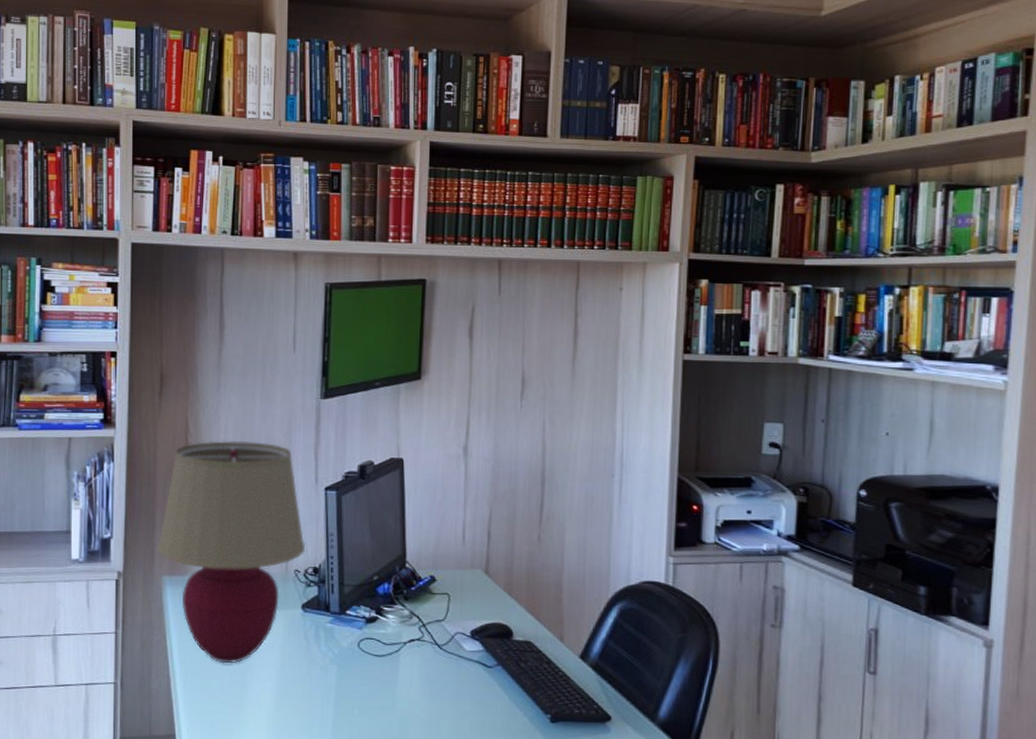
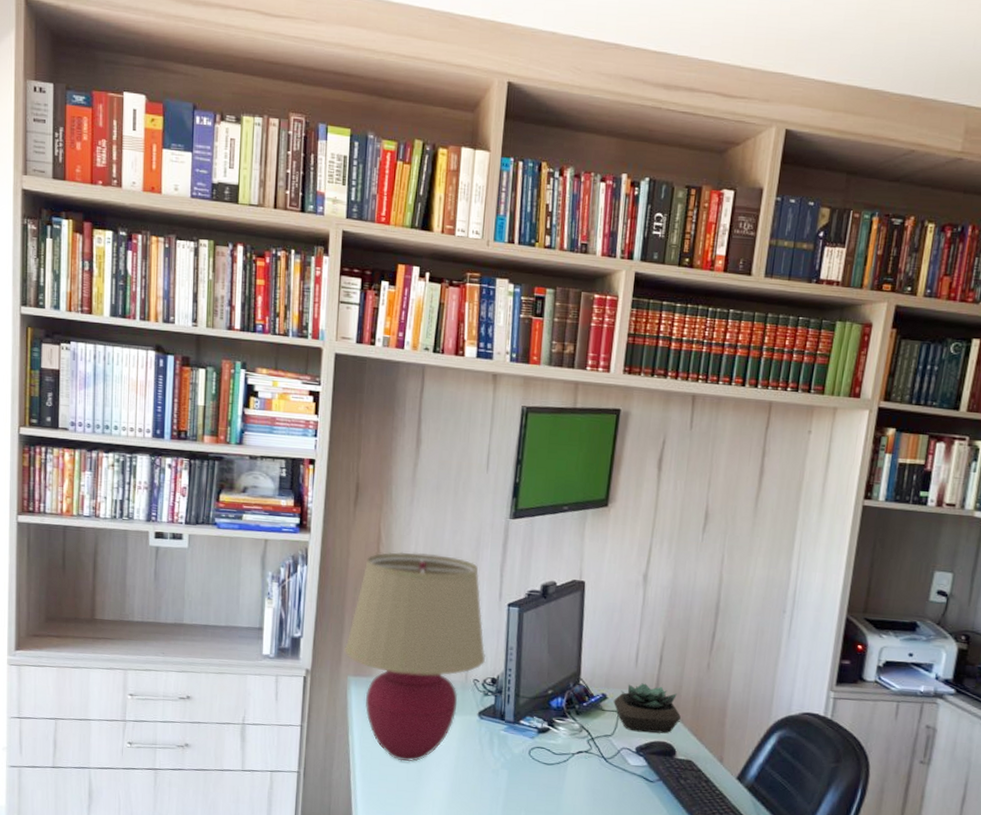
succulent plant: none [443,562,515,615] -> present [614,683,681,734]

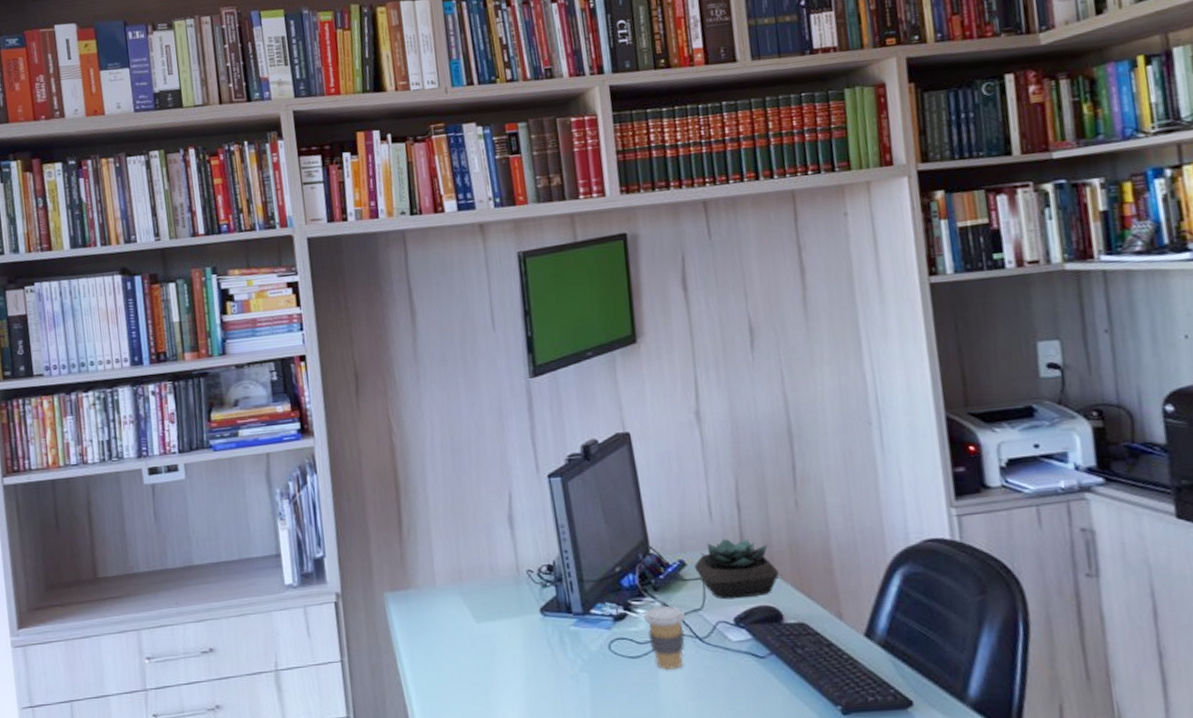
table lamp: present [343,552,486,762] -> none [373,433,537,684]
coffee cup: none [563,726,597,779] -> present [644,605,686,671]

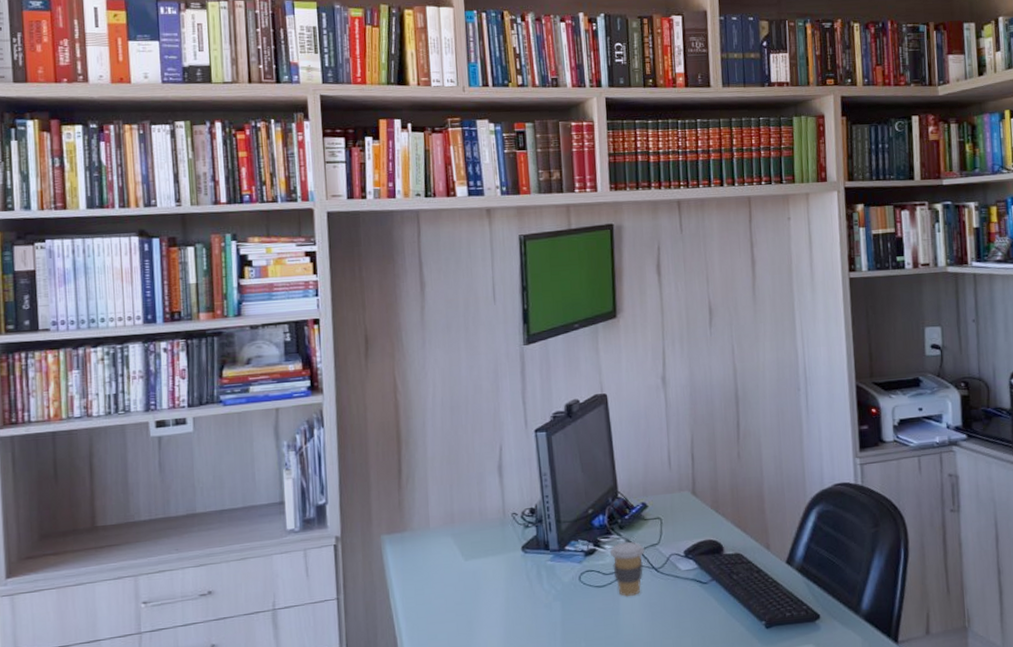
succulent plant: present [694,539,779,600] -> none [654,484,722,536]

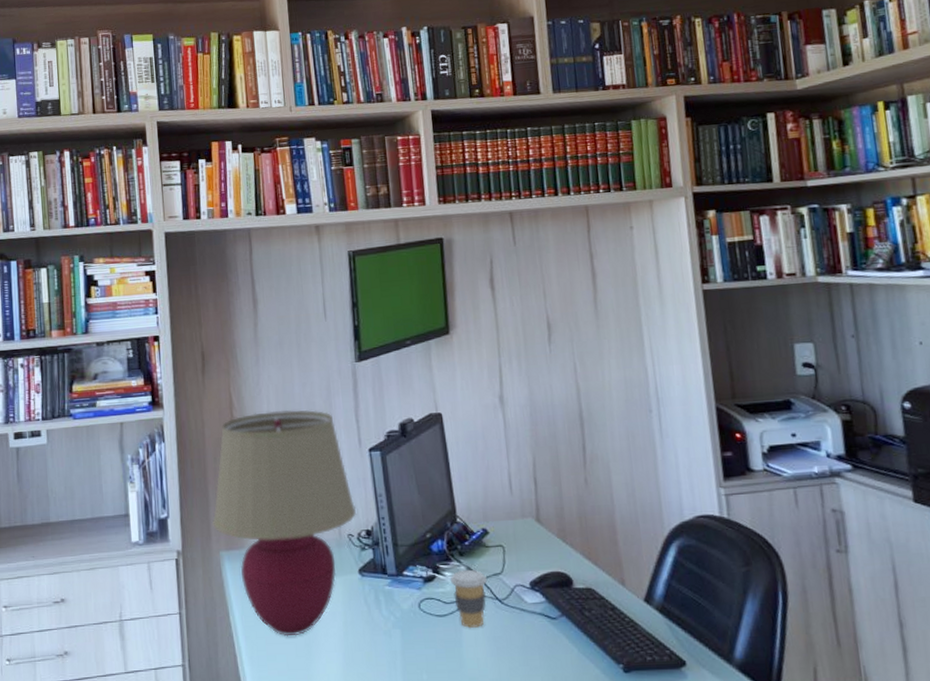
table lamp: none [373,392,522,615] -> present [212,410,357,637]

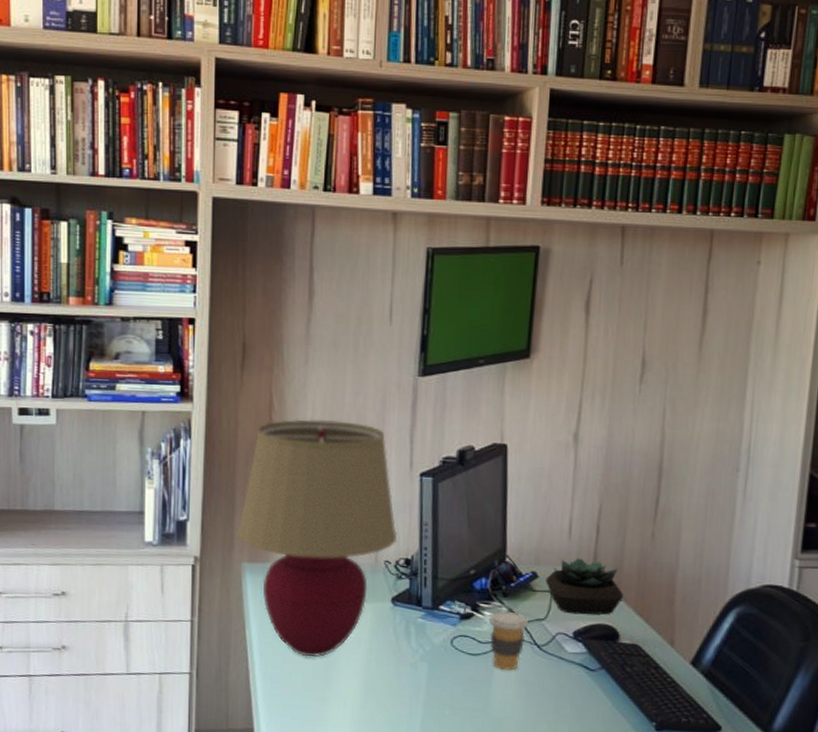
succulent plant: none [496,510,570,565] -> present [546,558,623,615]

